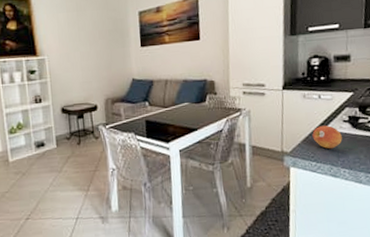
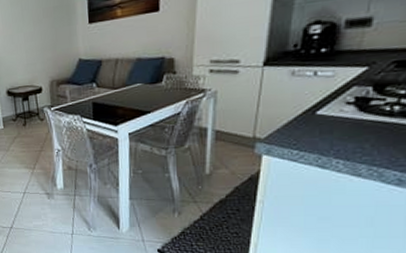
fruit: present [312,125,342,149] -> none [298,108,341,136]

